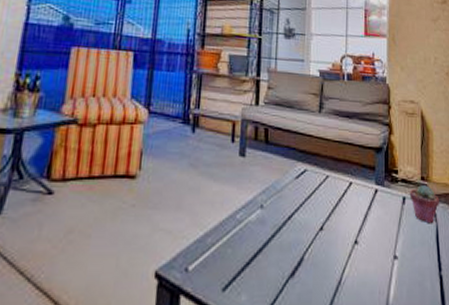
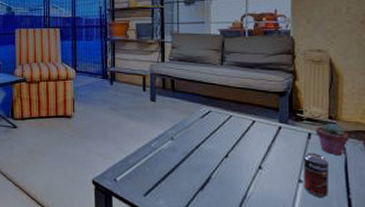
beverage can: none [398,221,422,277] -> present [303,153,328,198]

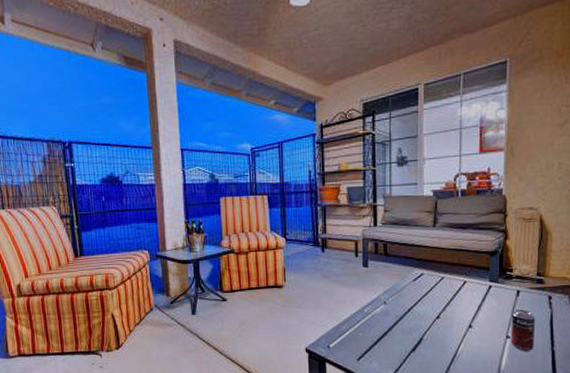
potted succulent: present [315,123,350,156] -> none [524,280,557,311]

